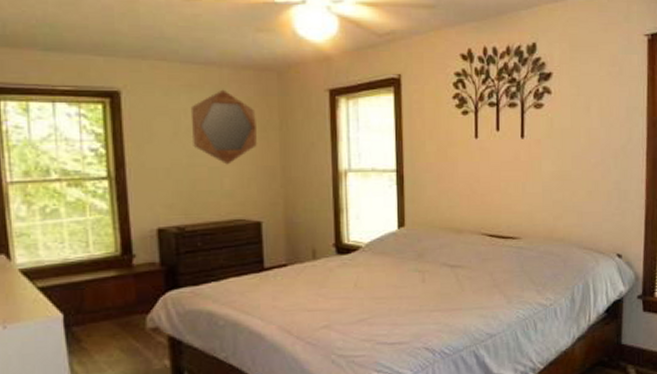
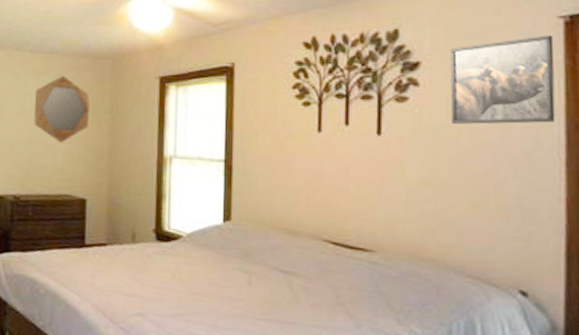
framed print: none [573,50,641,125] -> present [450,35,556,125]

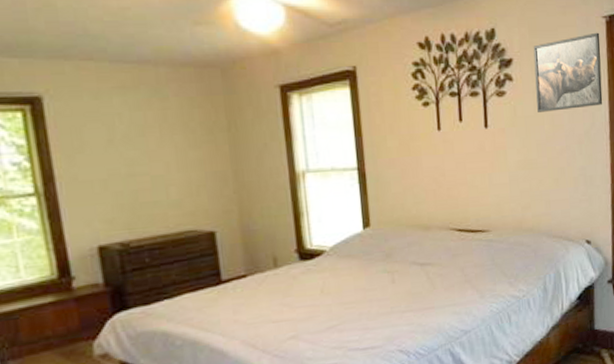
home mirror: present [33,75,90,143] -> none [125,90,205,172]

